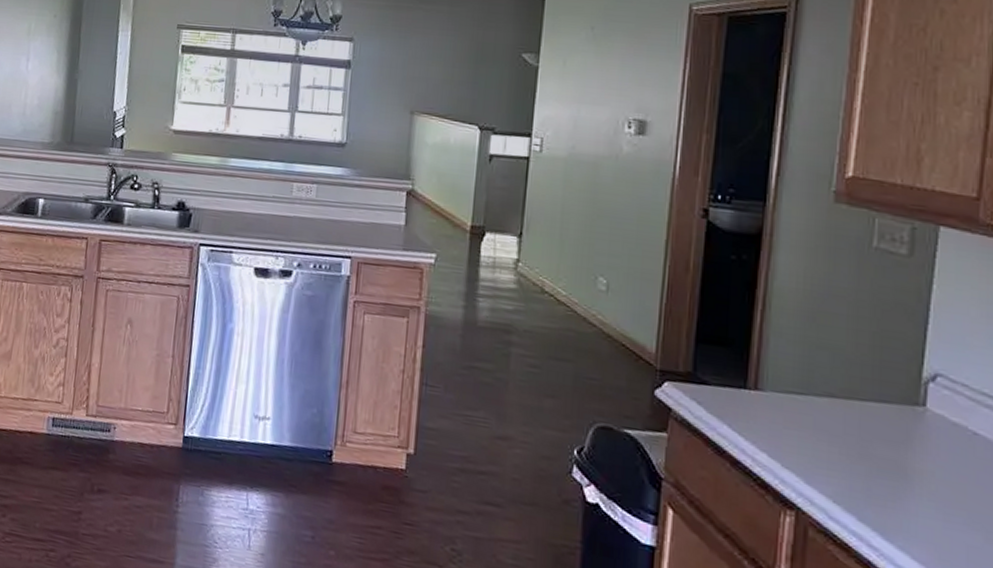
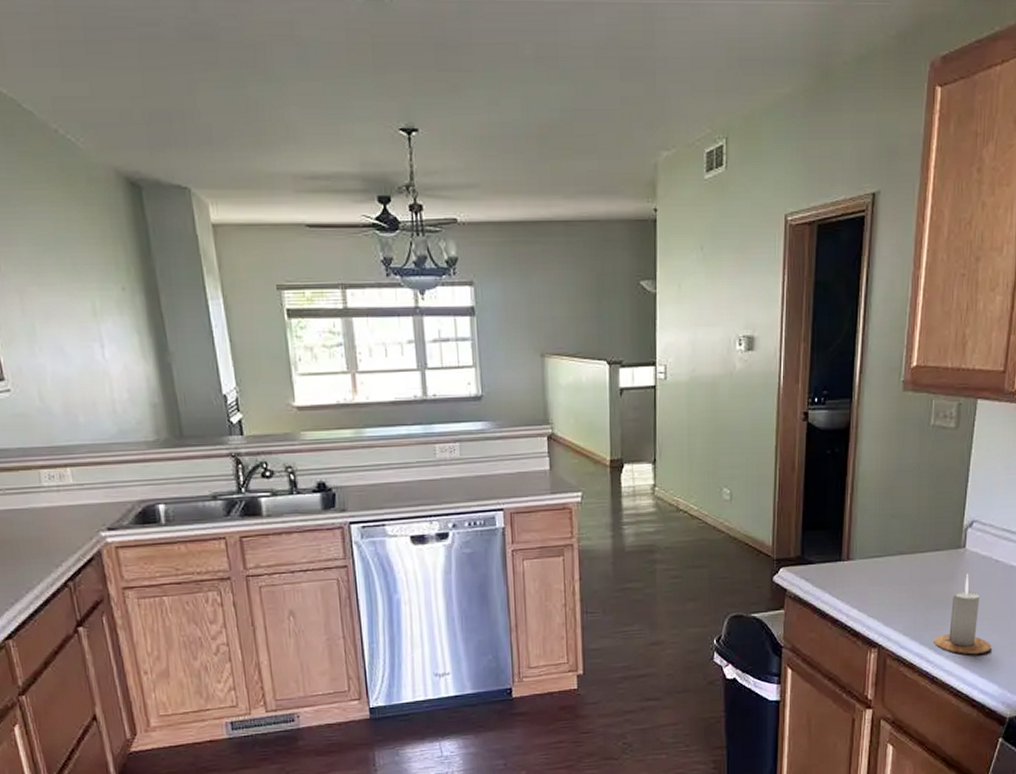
candle: none [879,442,971,556] -> present [934,574,992,655]

